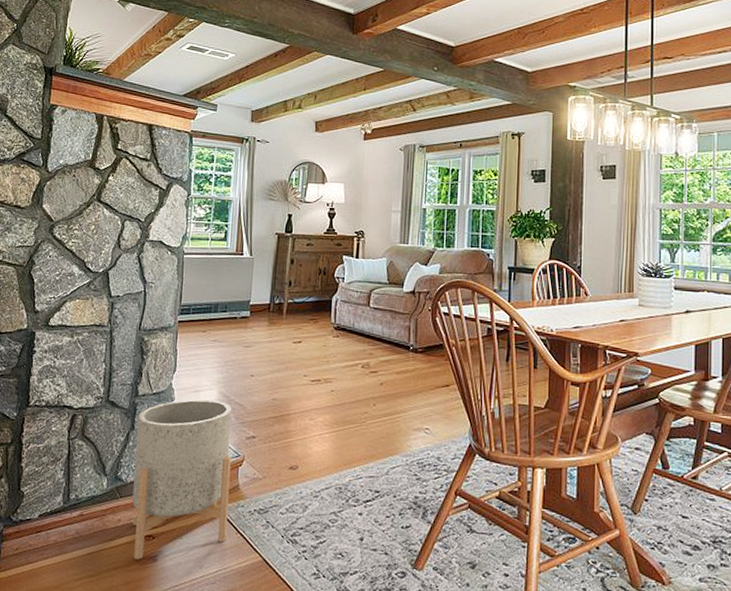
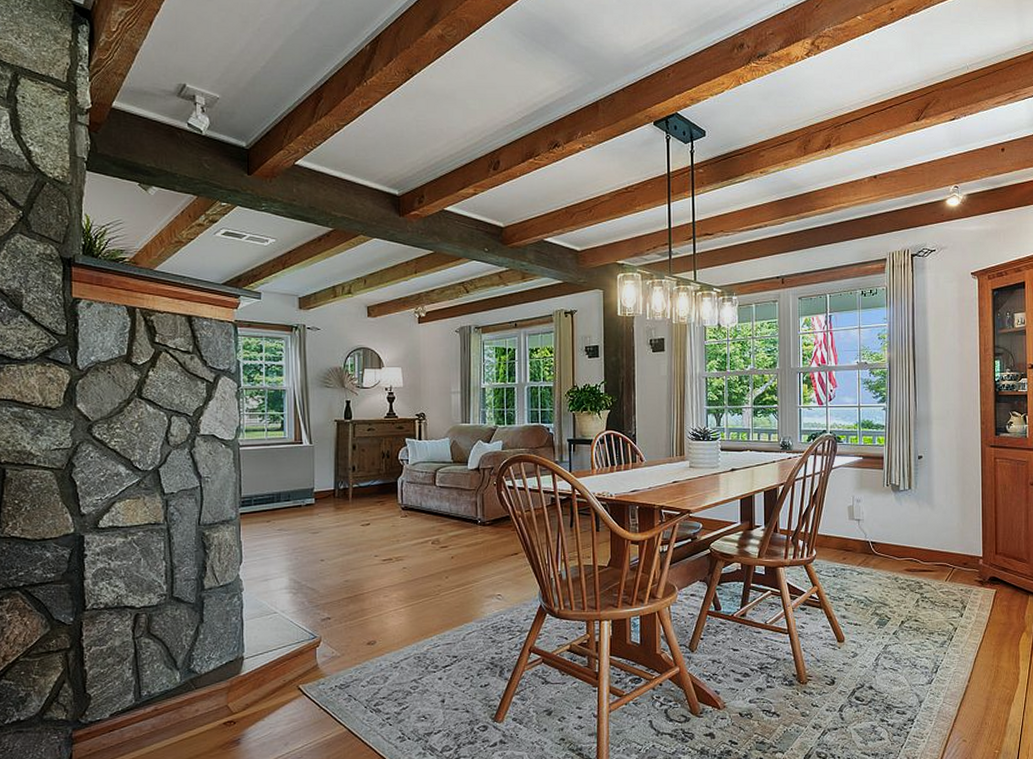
planter: present [132,399,232,559] -> none [206,587,310,745]

